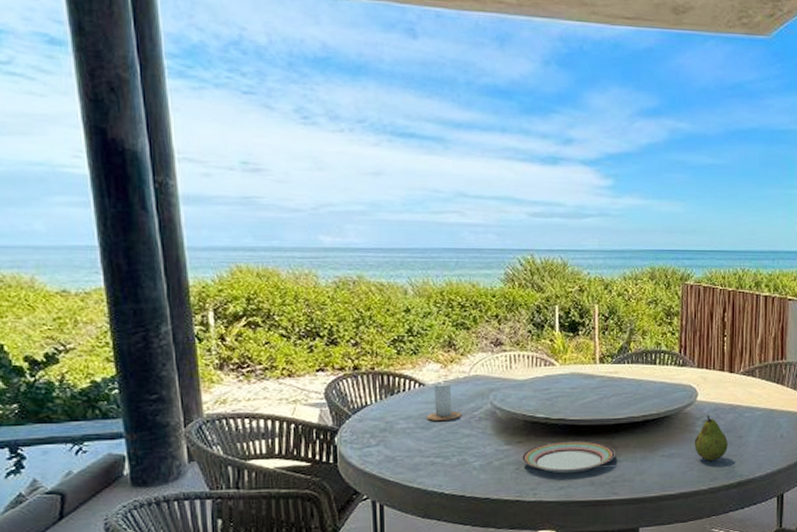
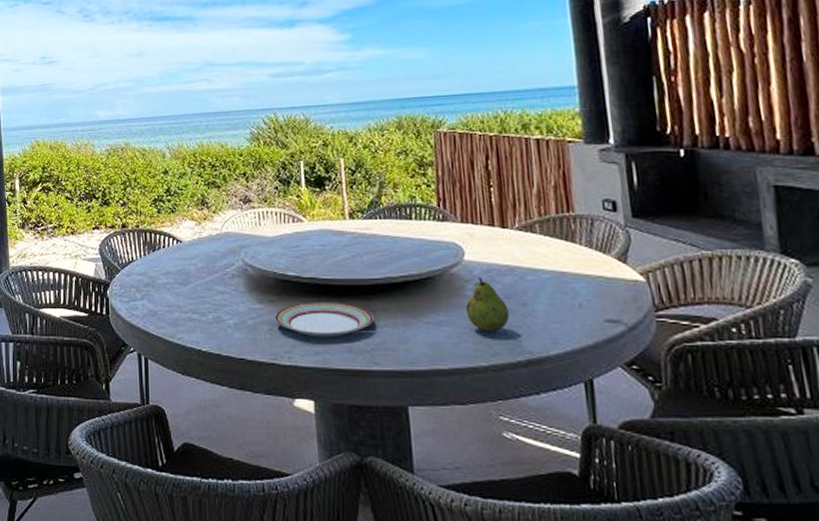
candle: present [426,372,462,421] -> none [184,230,216,277]

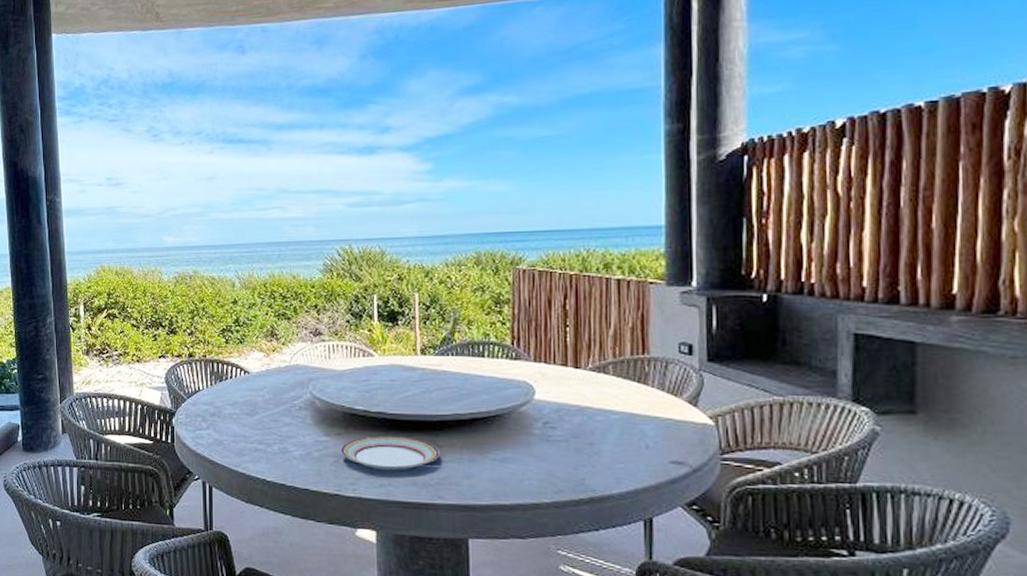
fruit: present [465,277,510,333] -> none [532,416,575,471]

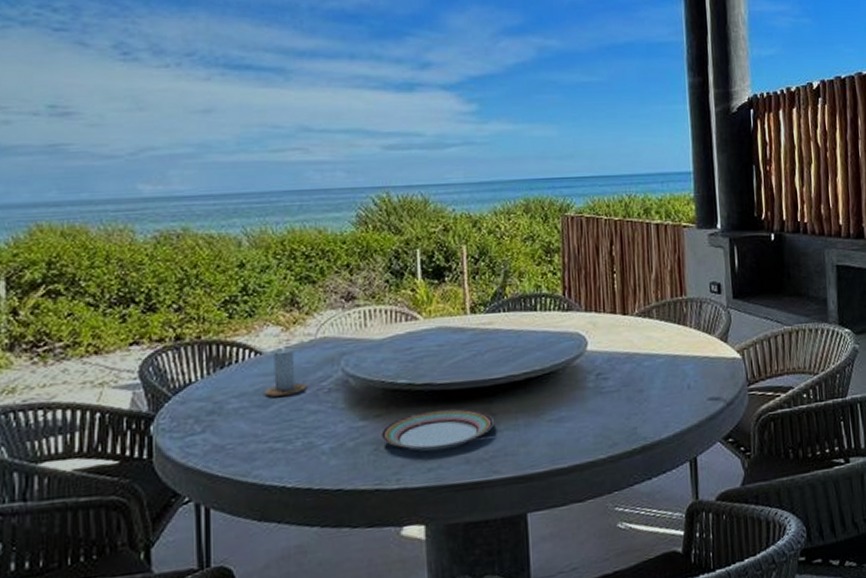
candle: none [251,361,283,408] -> present [264,337,308,397]

